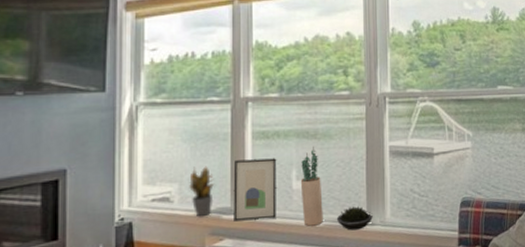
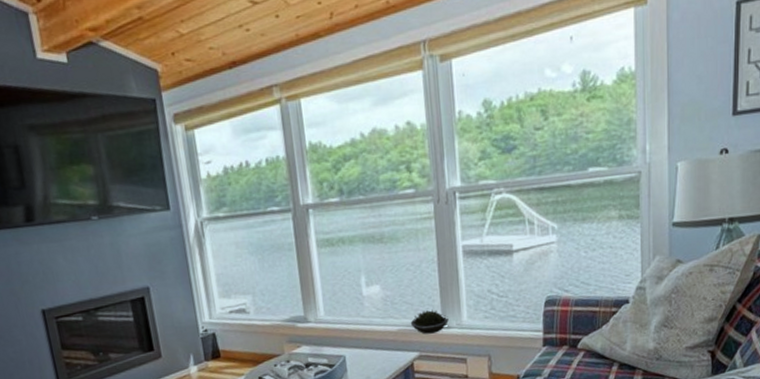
potted plant: present [189,166,215,216] -> none [261,277,287,325]
picture frame: present [233,157,277,222] -> none [302,264,350,329]
vase: present [300,147,323,226] -> none [369,251,397,331]

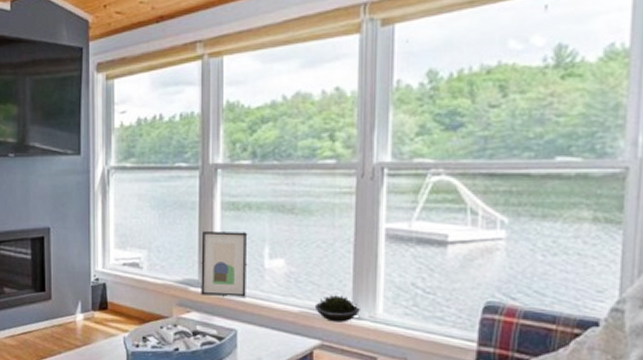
picture frame: none [302,264,350,329] -> present [201,230,248,297]

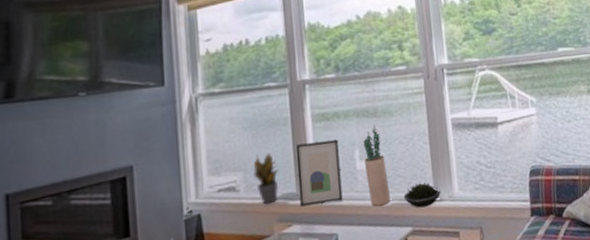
potted plant: none [157,235,183,285] -> present [253,152,279,204]
vase: none [273,223,299,311] -> present [363,125,390,207]

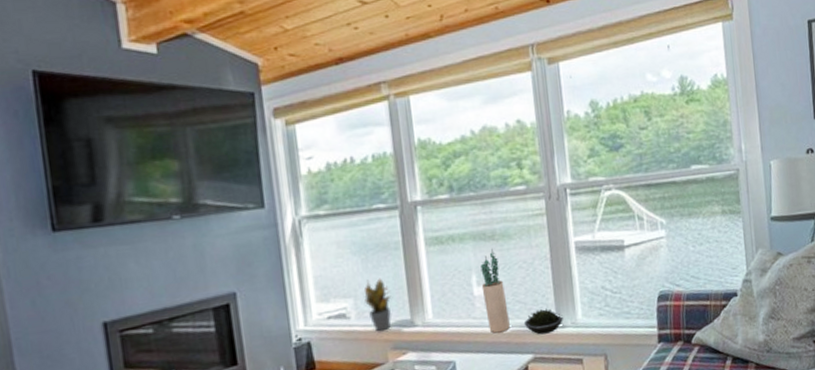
picture frame: present [296,138,343,207] -> none [409,263,460,334]

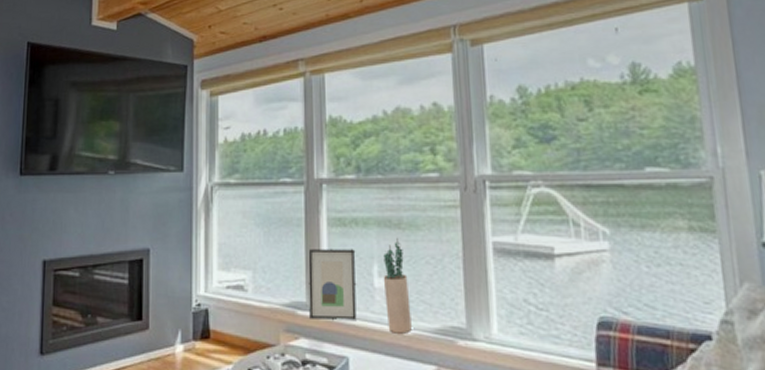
potted plant: present [363,278,392,331] -> none [263,254,289,309]
picture frame: none [409,263,460,334] -> present [308,248,357,321]
succulent plant: present [524,309,563,335] -> none [427,315,475,345]

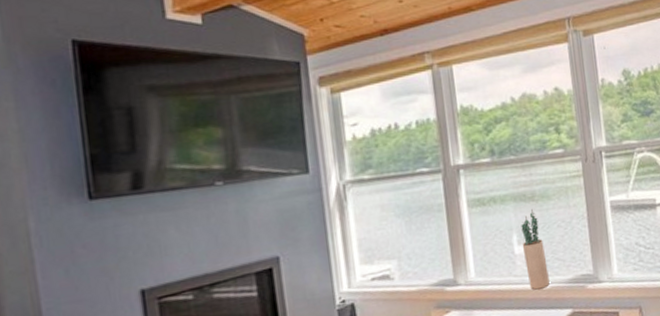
picture frame: present [308,248,357,321] -> none [452,223,502,293]

